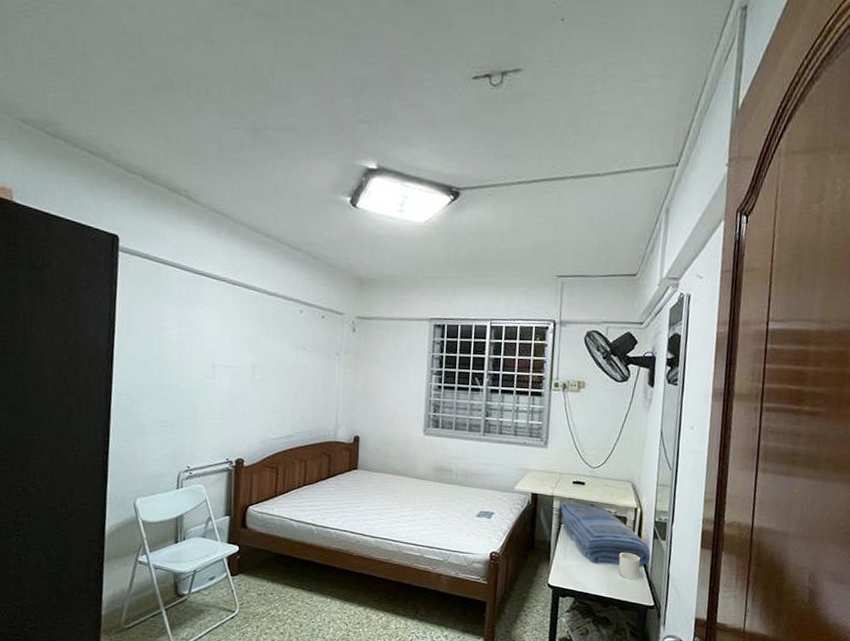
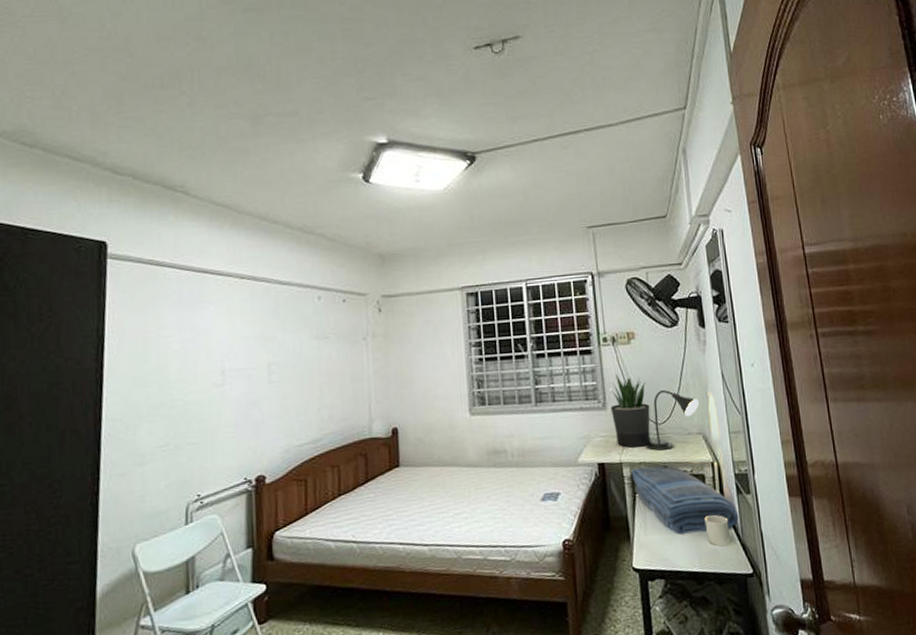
planter: none [551,417,588,485] -> present [610,374,651,448]
desk lamp: none [577,437,634,491] -> present [645,389,699,451]

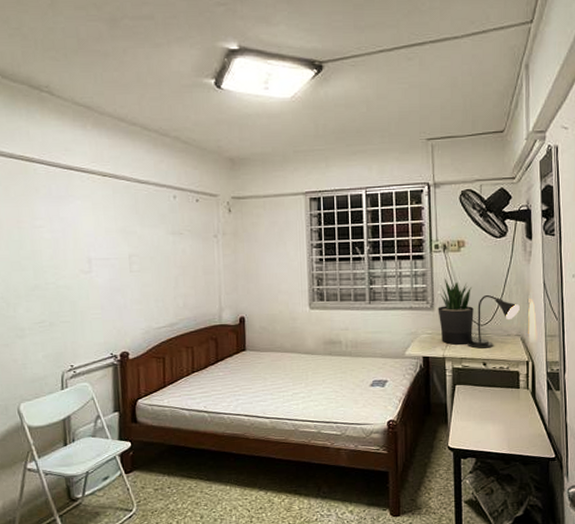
towel: present [630,466,739,534] -> none [451,362,547,421]
mug: present [705,514,730,547] -> none [516,406,538,434]

